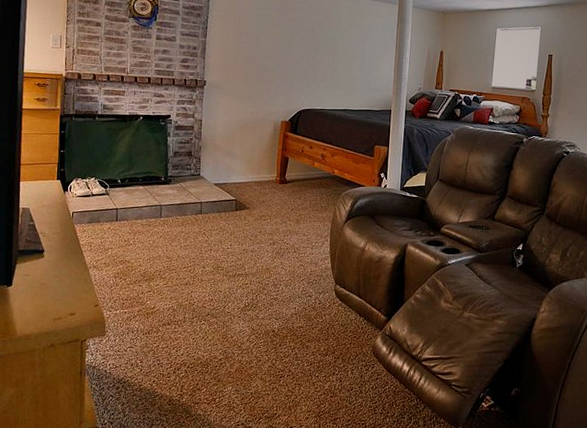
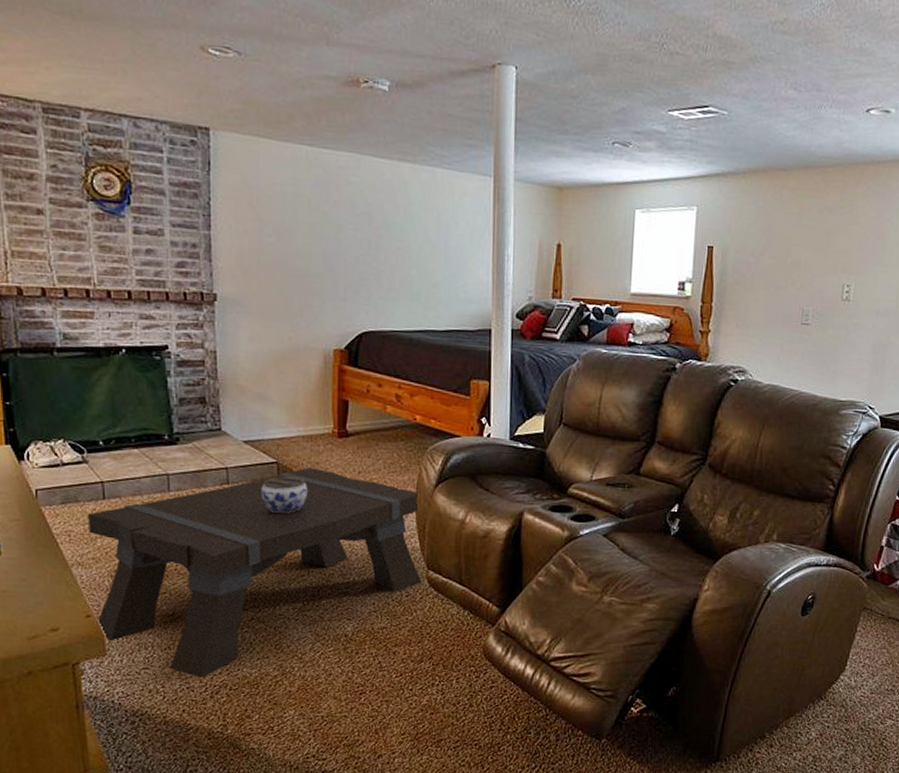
coffee table: none [101,204,334,357] -> present [88,467,421,677]
jar: none [223,210,255,238] -> present [261,476,307,514]

